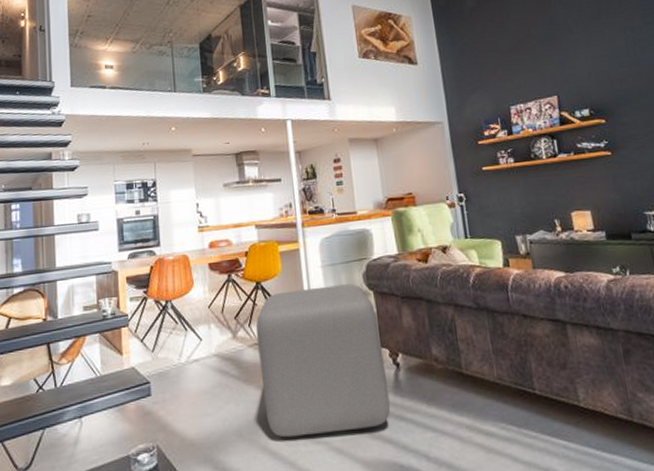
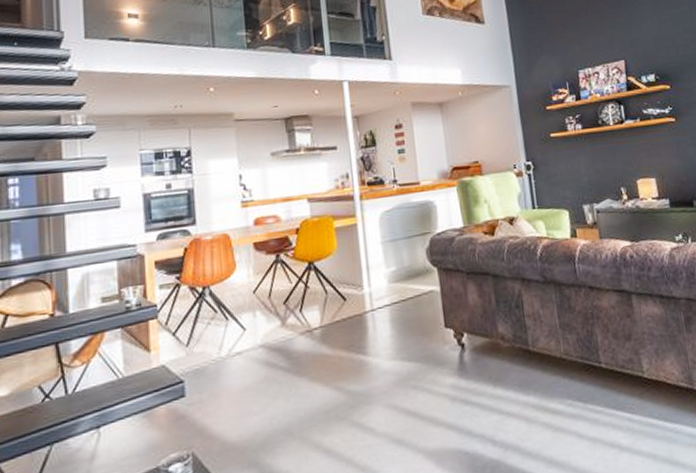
pouf: present [255,284,391,438] -> none [307,260,455,433]

